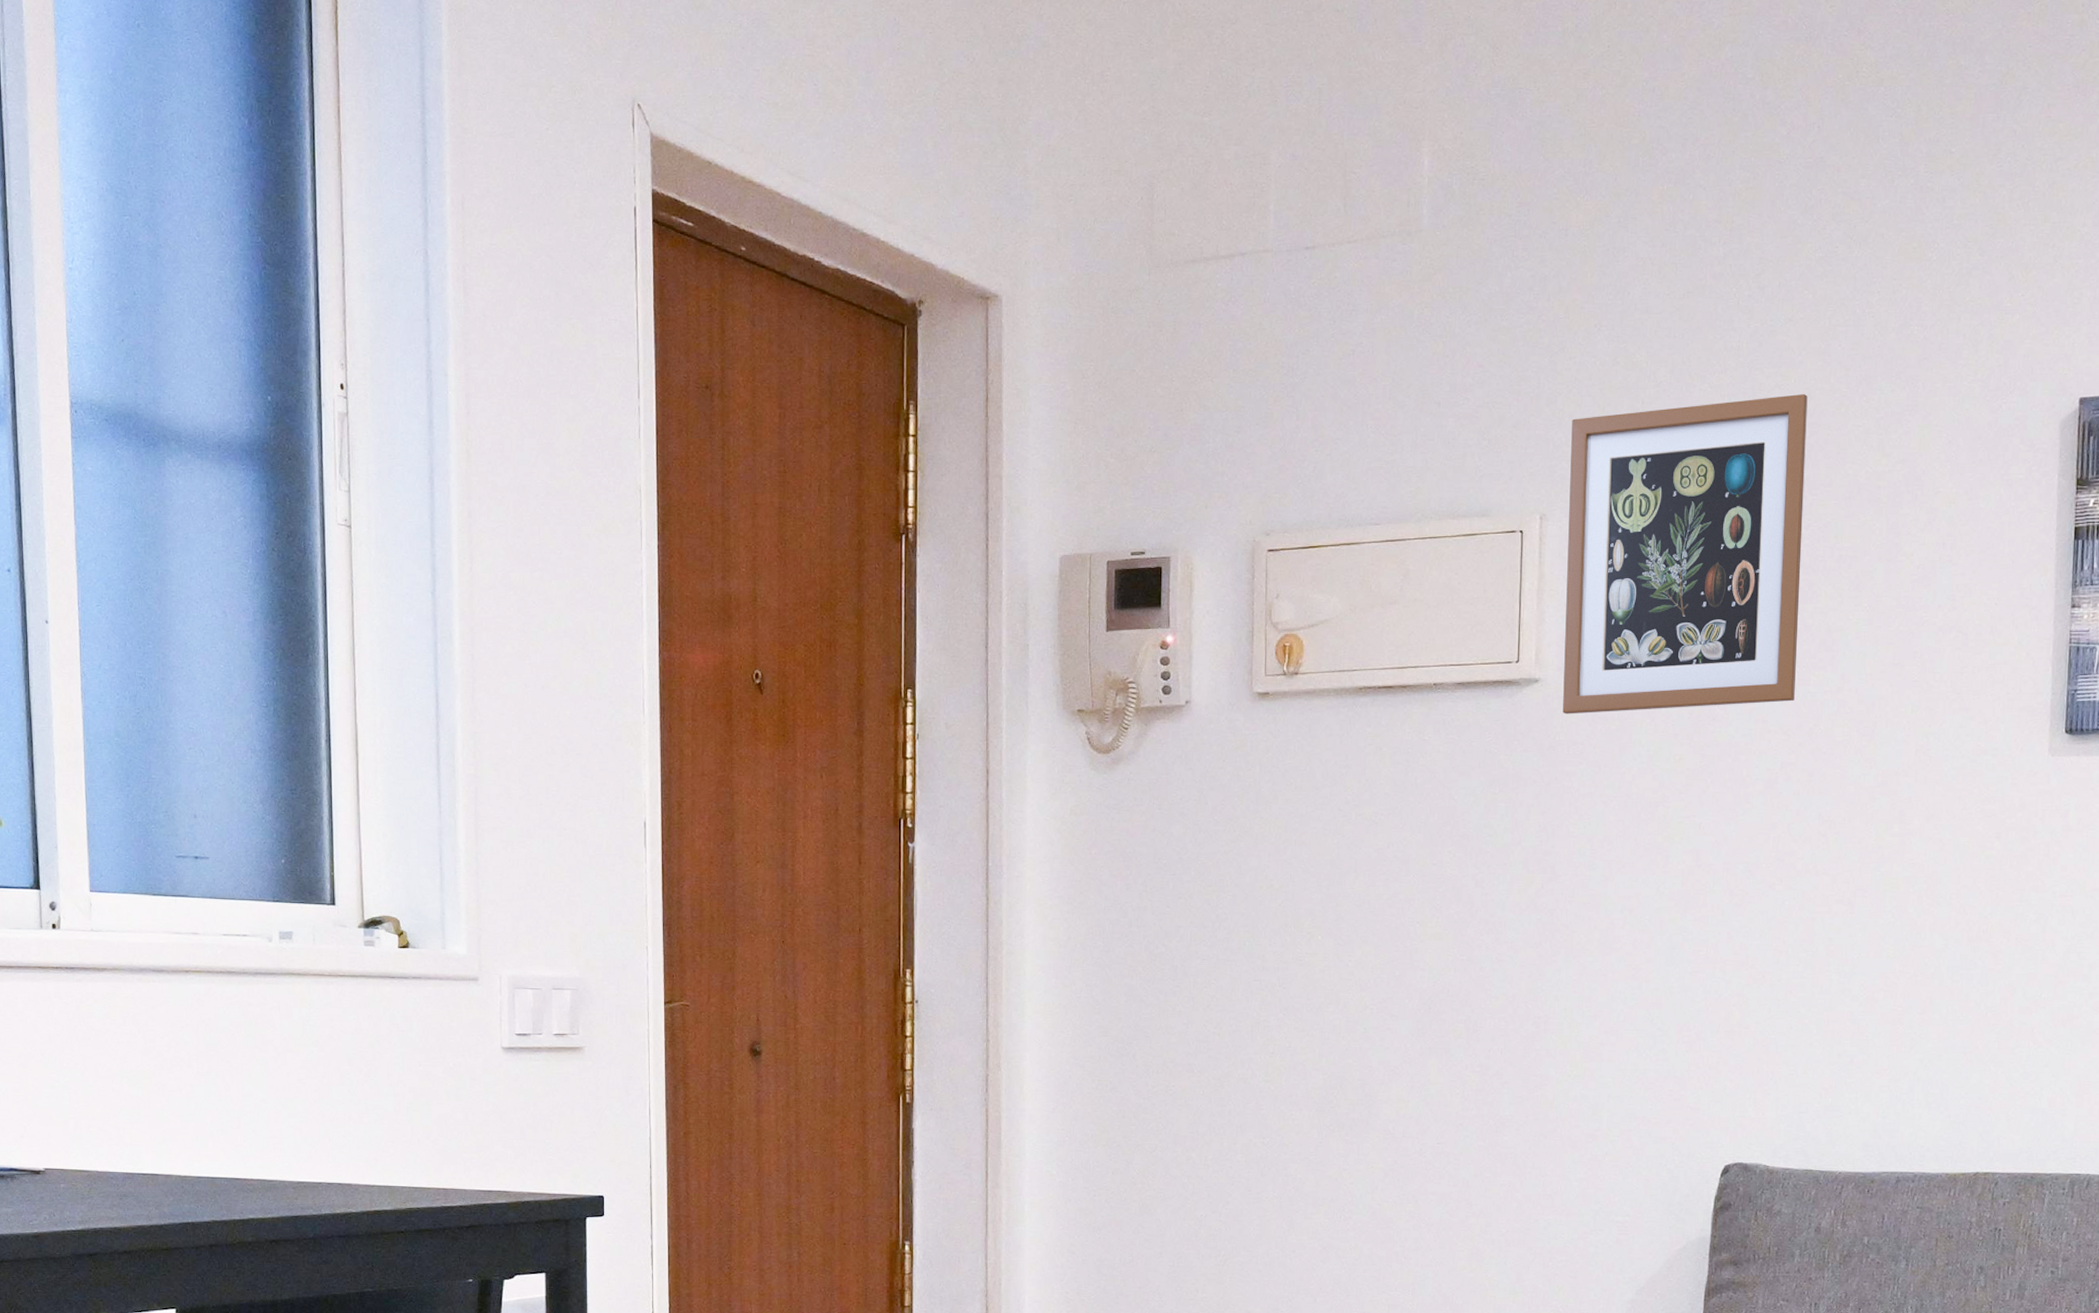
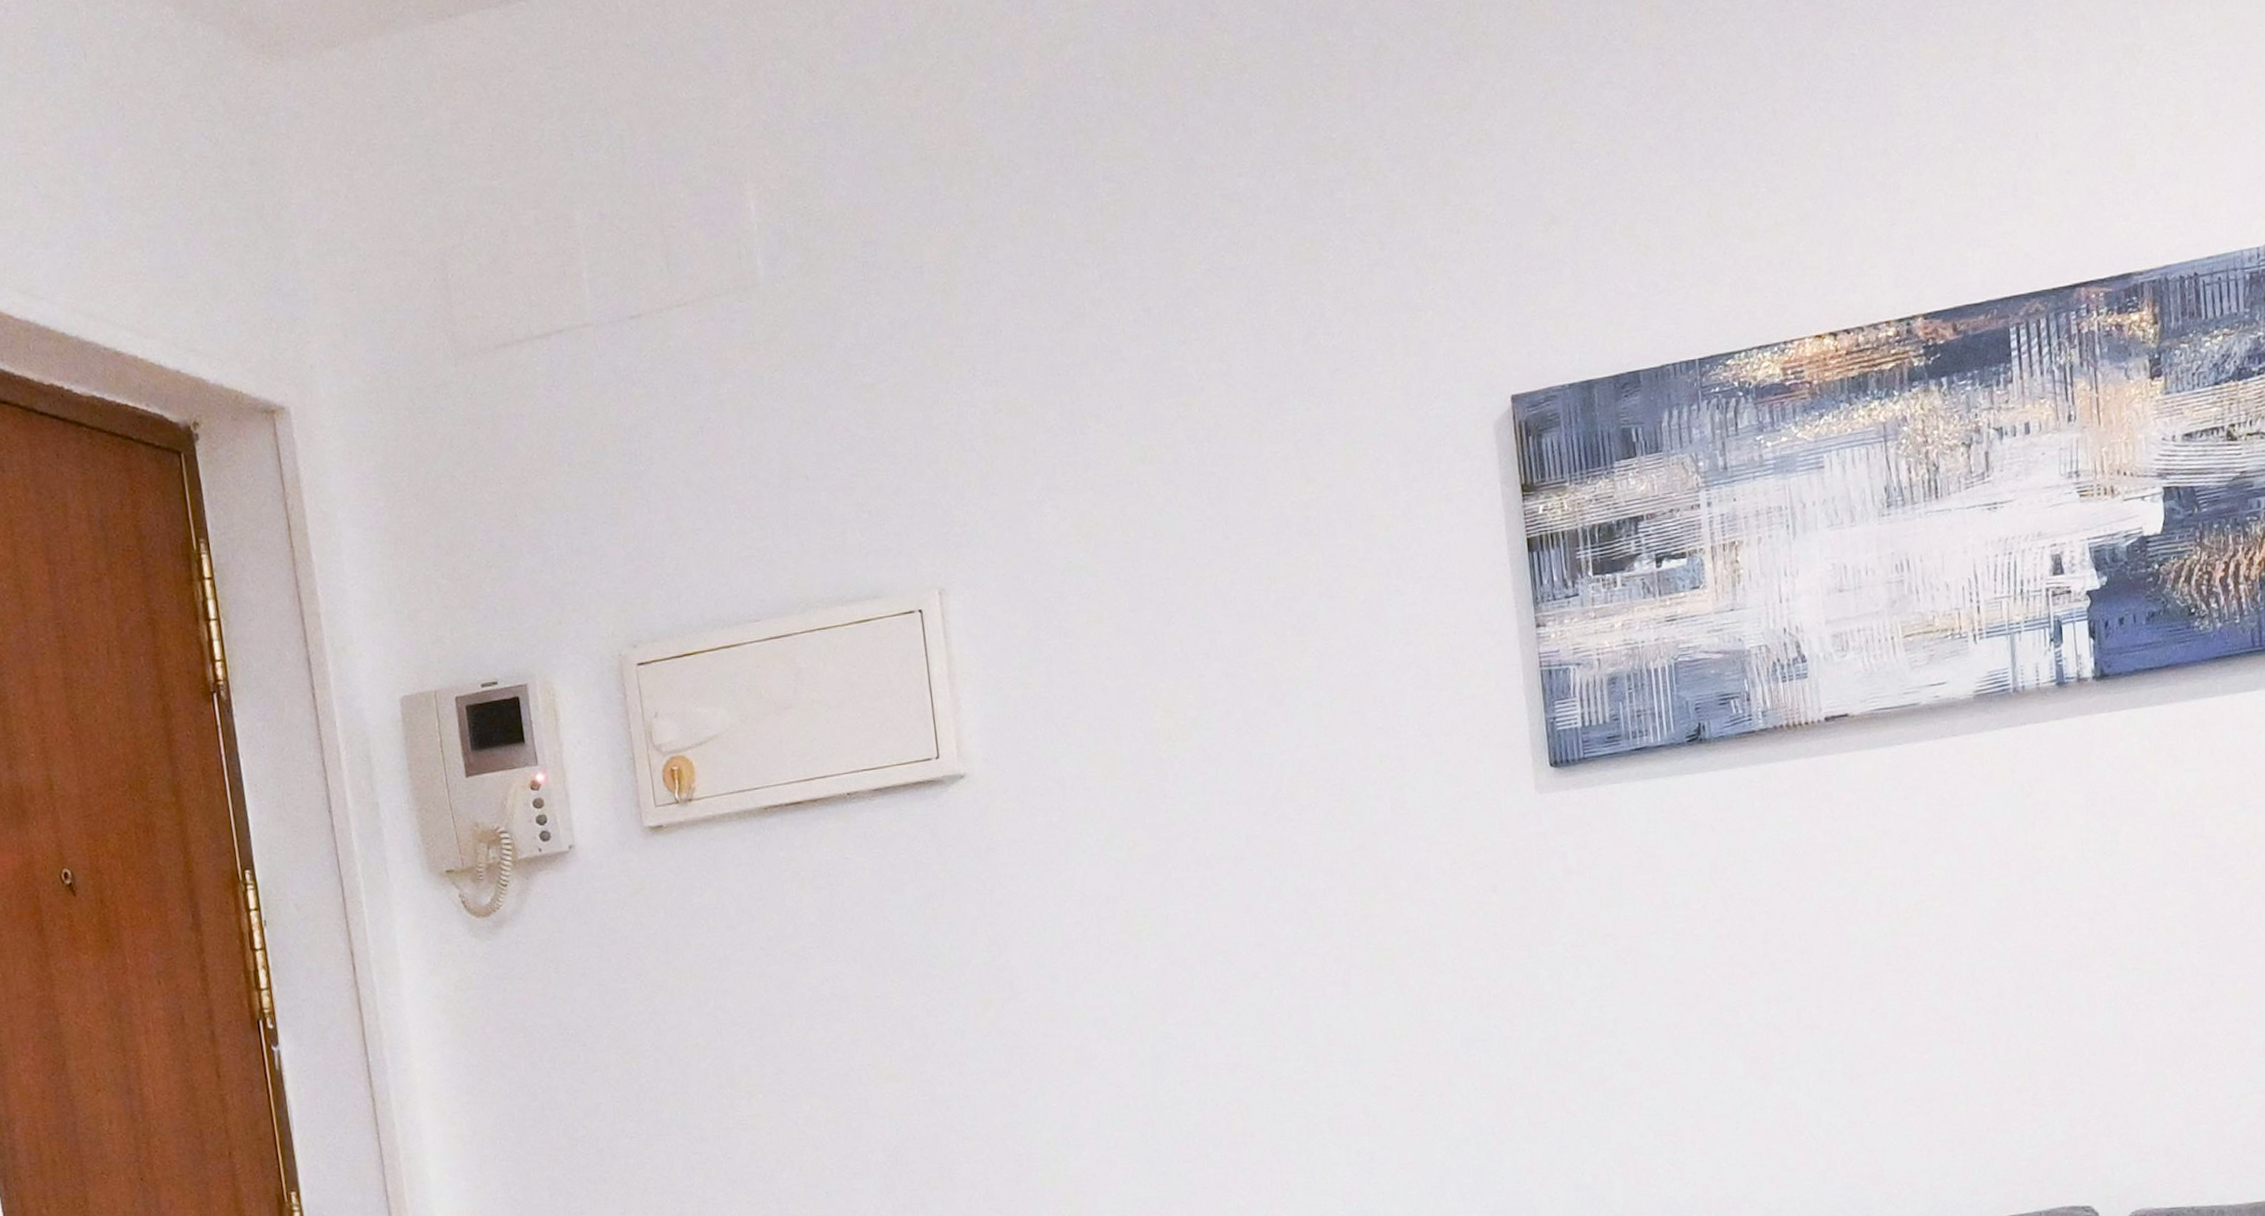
picture frame: present [1563,393,1808,715] -> none [958,422,1251,811]

